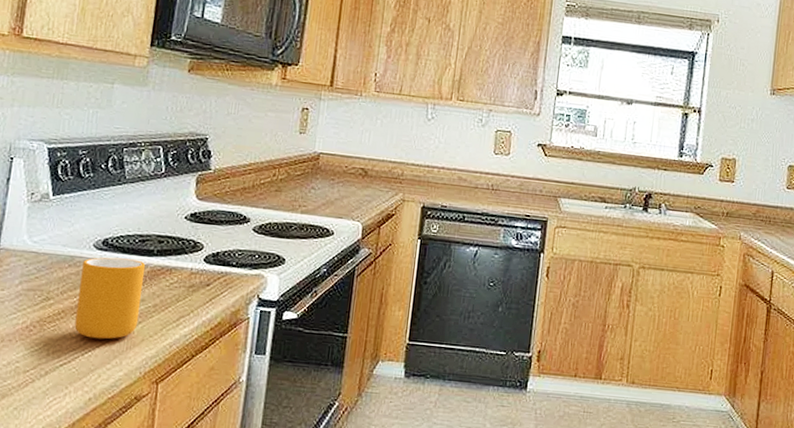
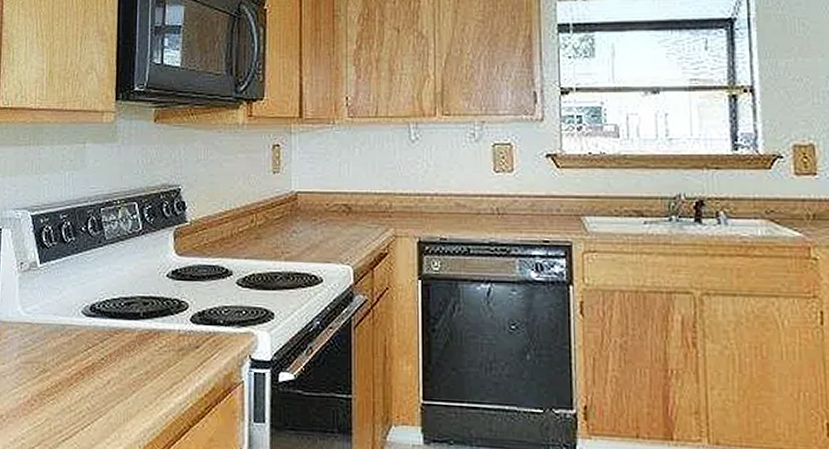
mug: present [74,257,146,340] -> none [72,323,134,412]

